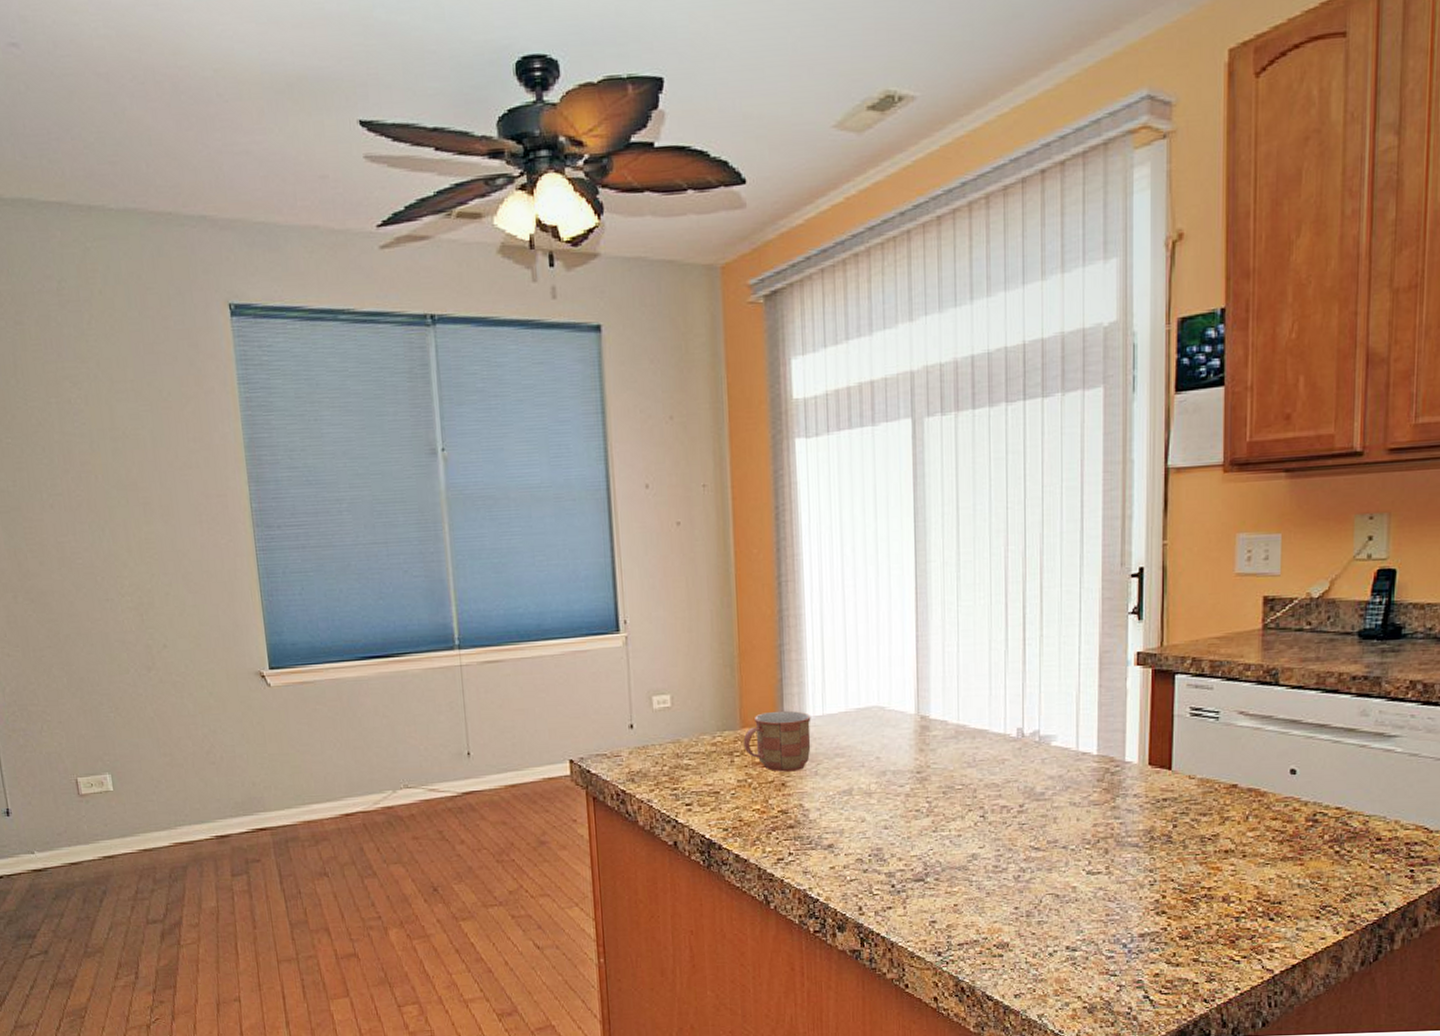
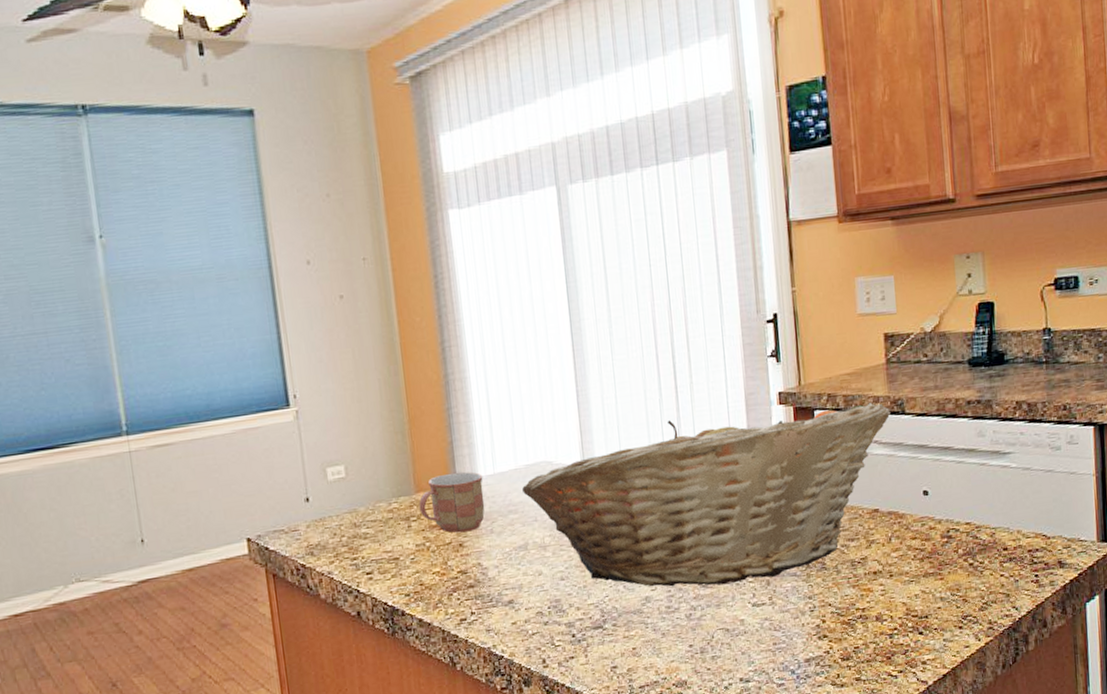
fruit basket: none [851,670,1262,849] -> present [522,403,891,587]

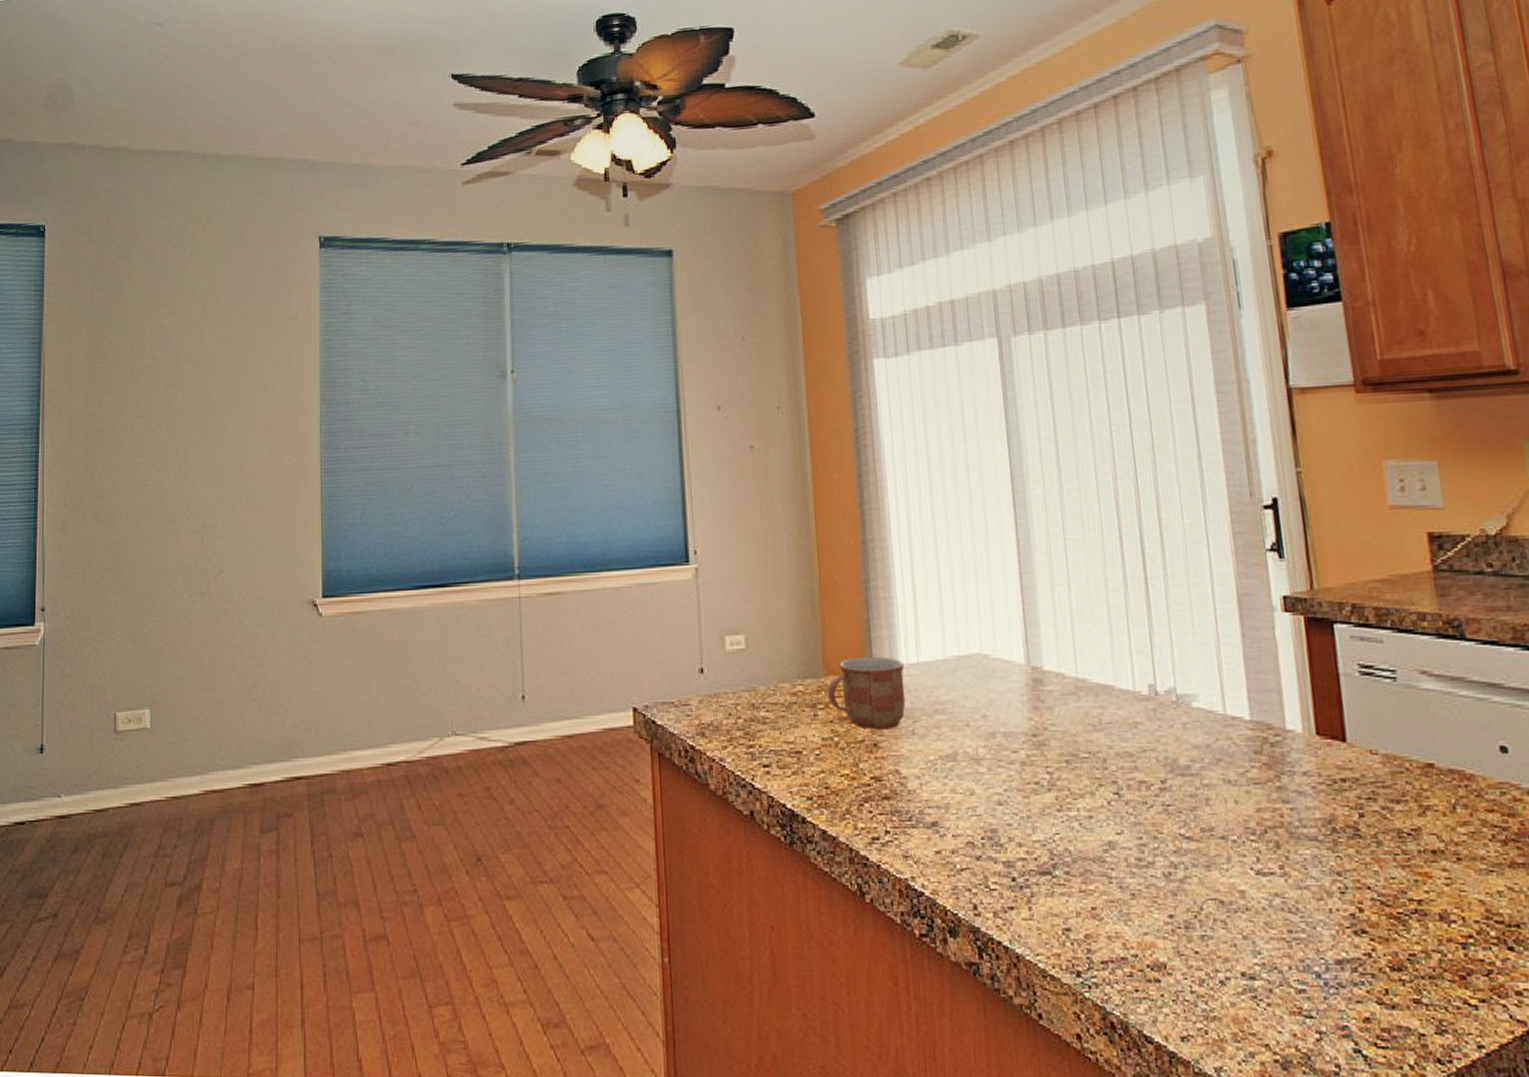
fruit basket: present [522,403,891,587] -> none [952,619,1444,840]

